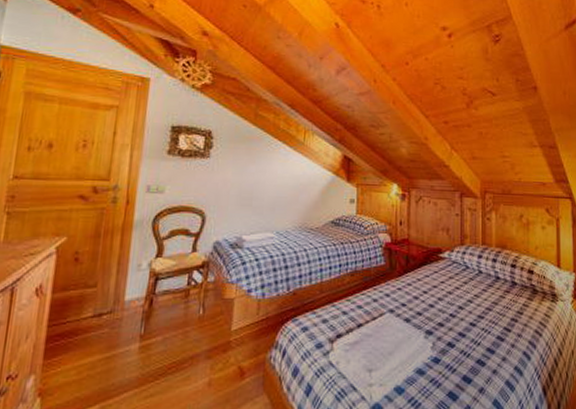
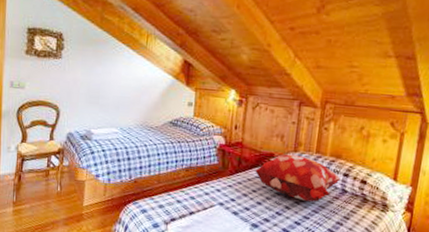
decorative pillow: none [424,248,509,298] -> present [255,154,341,202]

